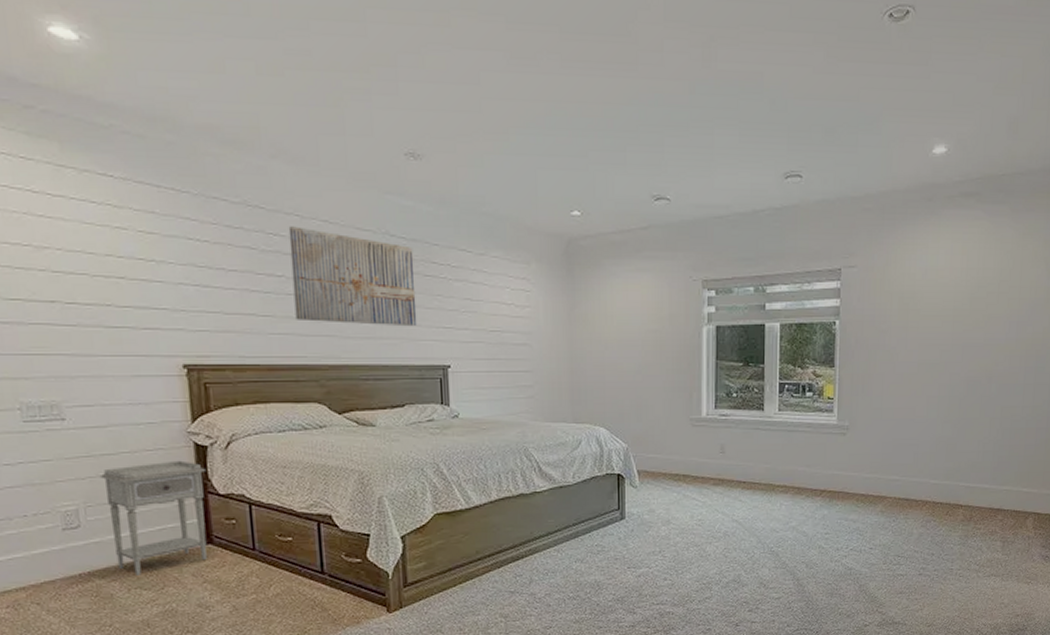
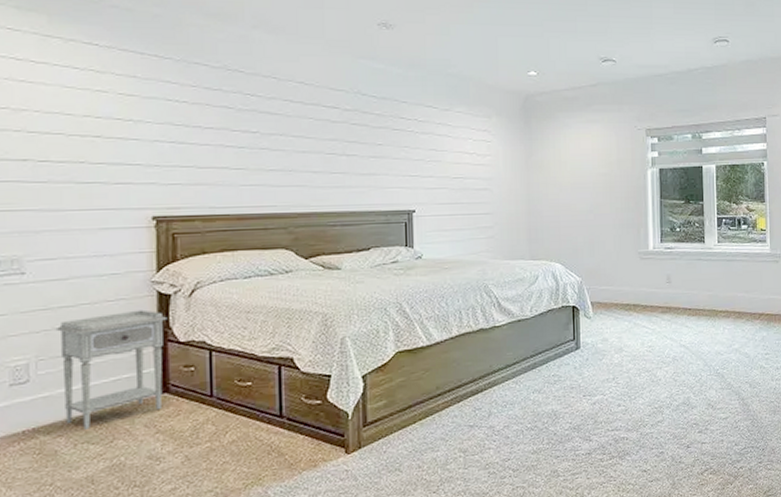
wall art: present [288,226,417,327] -> none [265,88,385,176]

